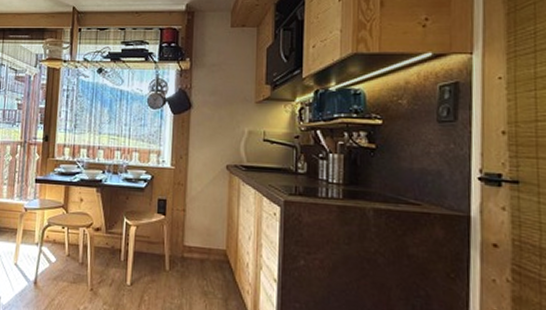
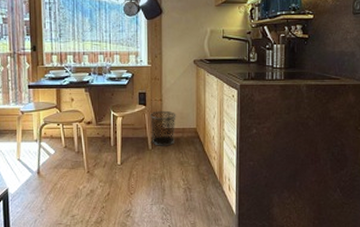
waste bin: none [169,223,202,269] -> present [150,110,176,146]

